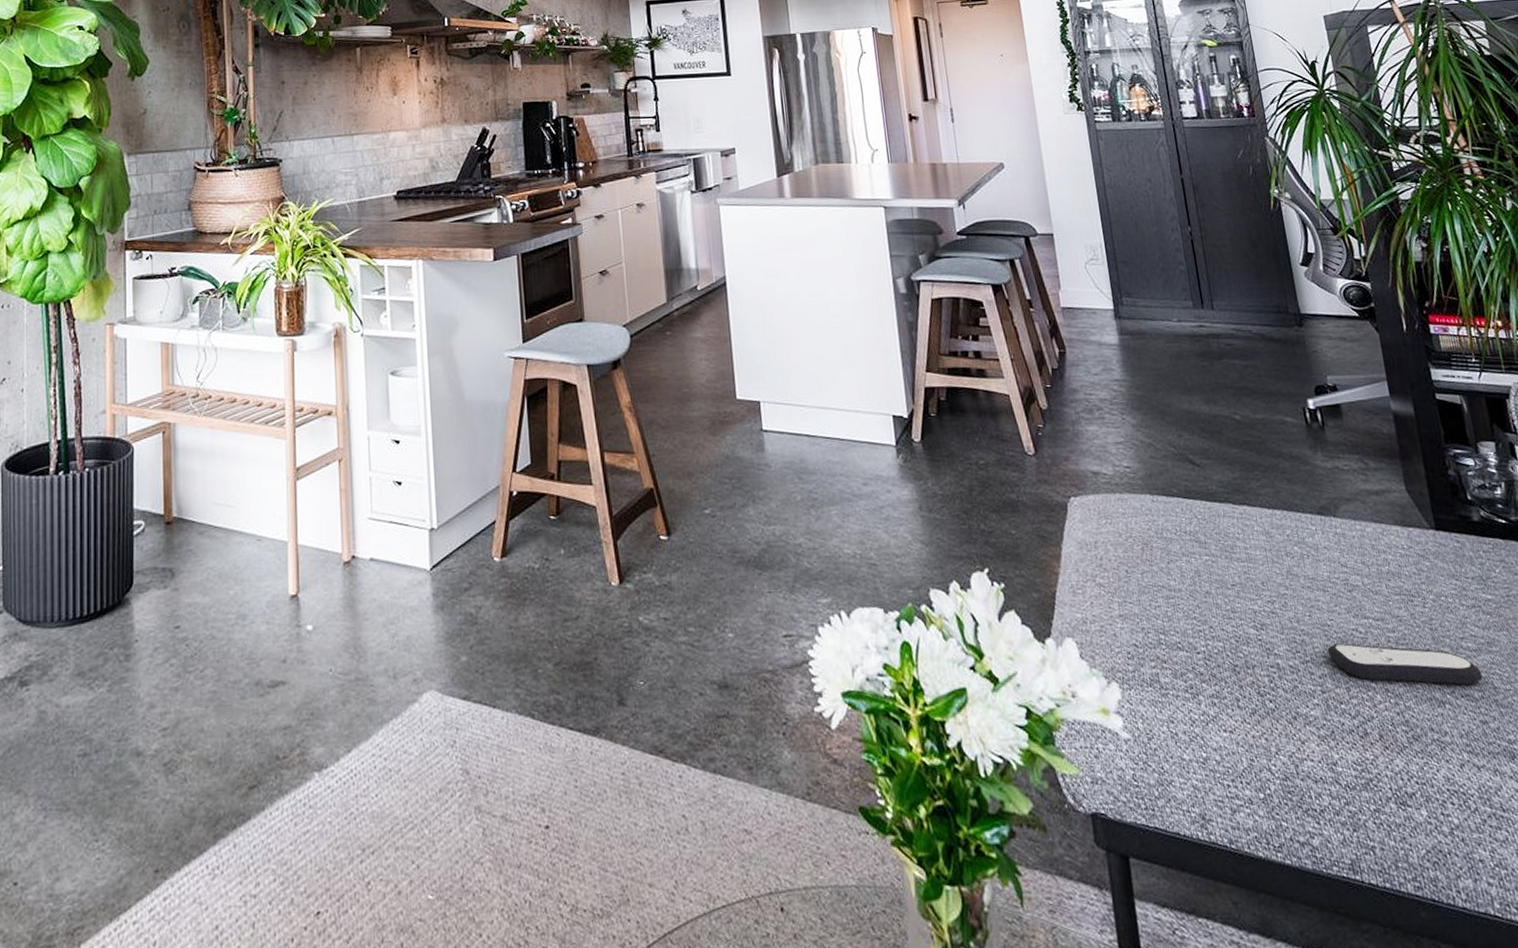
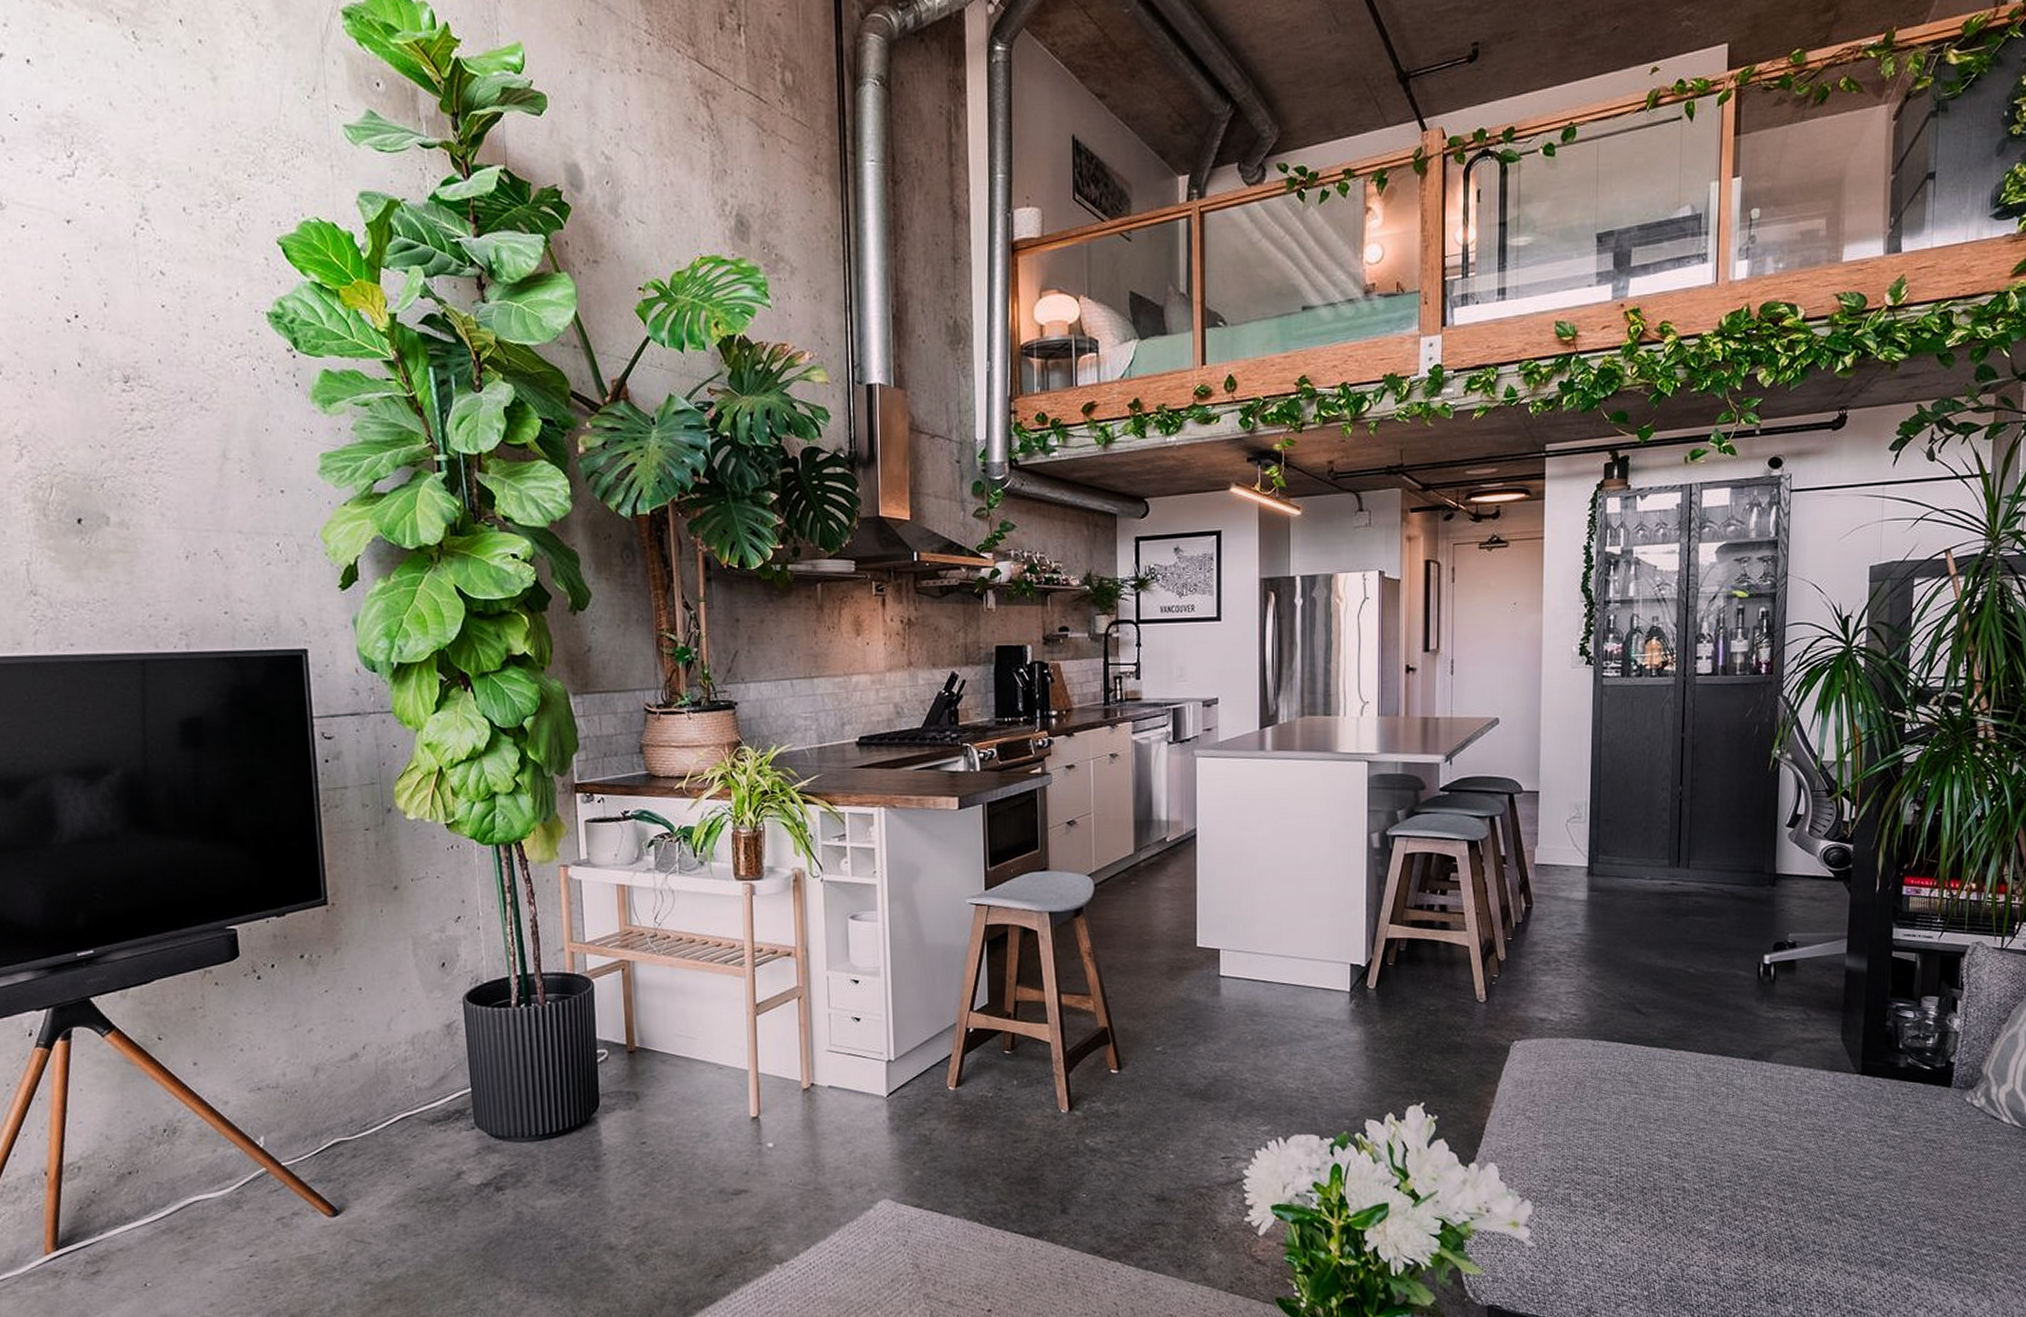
remote control: present [1327,643,1483,686] -> none [1733,1170,1873,1207]

